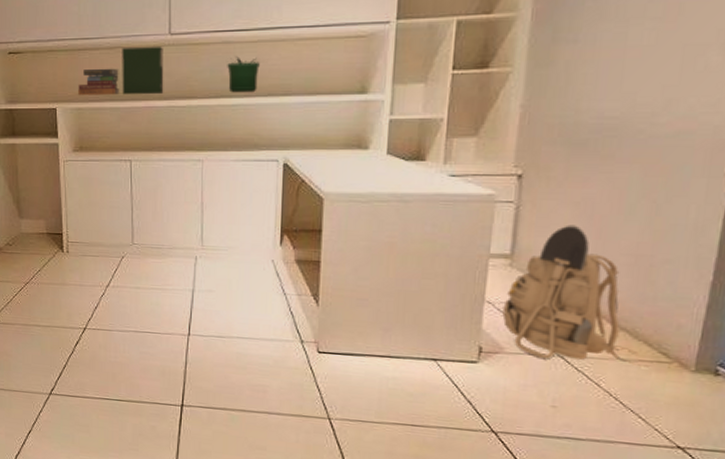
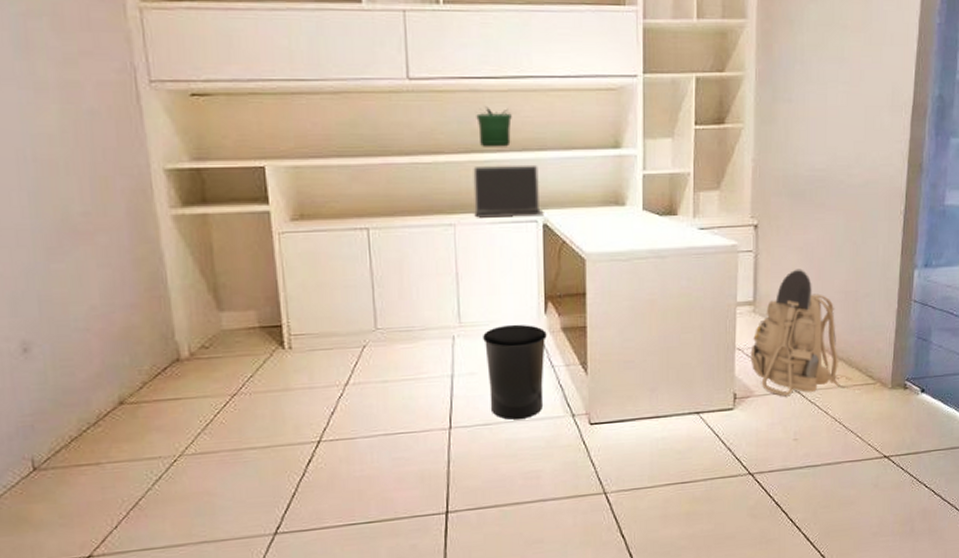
books: present [78,68,119,96] -> none [294,117,349,151]
binder: present [122,47,164,95] -> none [349,93,405,150]
laptop: none [220,108,287,157] -> present [473,164,546,220]
waste bin: none [222,252,281,337] -> present [483,324,547,420]

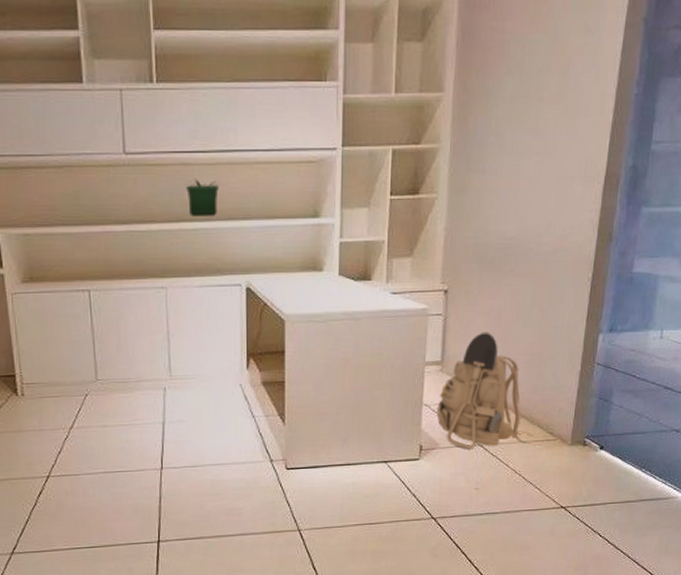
laptop: present [473,164,546,220] -> none [183,232,249,283]
waste bin: present [483,324,547,420] -> none [191,378,248,463]

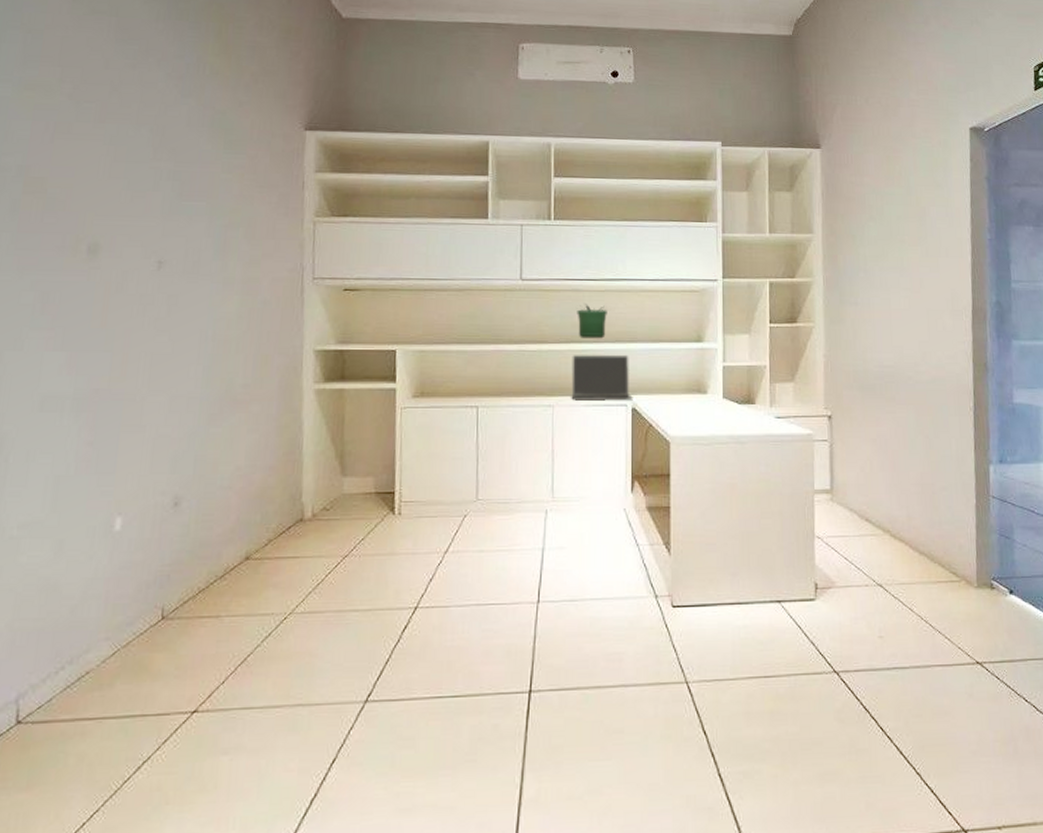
laptop: none [183,232,249,283] -> present [571,354,634,402]
backpack: present [436,331,541,449] -> none [830,459,945,588]

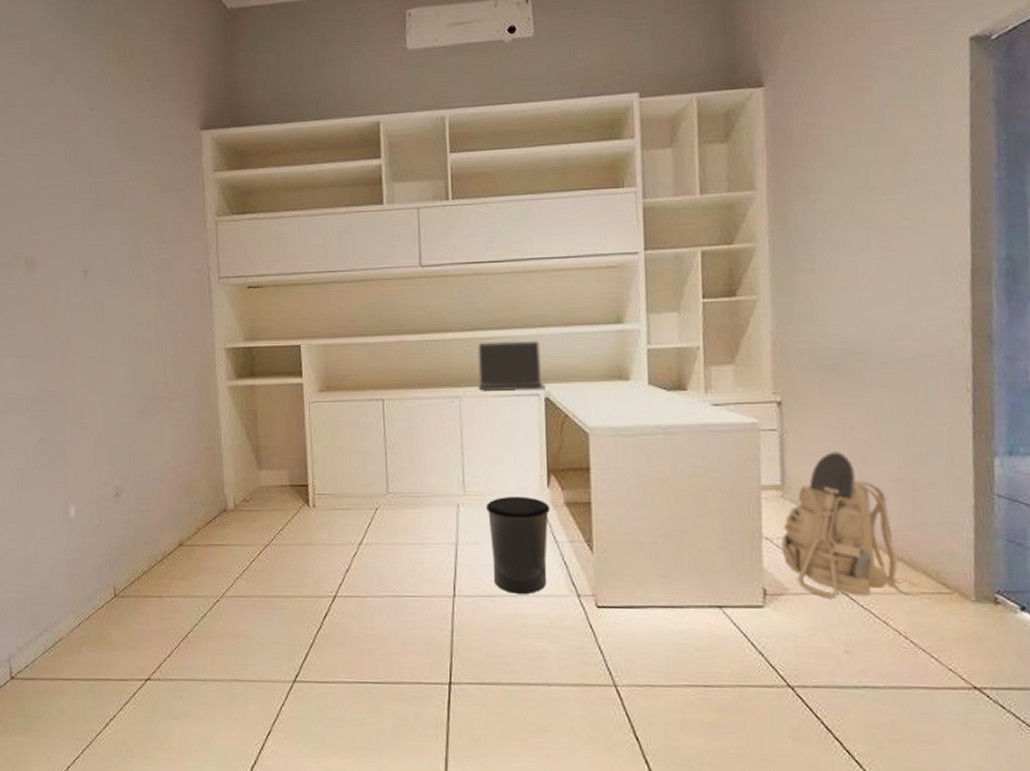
waste bin: none [573,501,633,597] -> present [486,496,550,594]
planter: present [577,304,607,339] -> none [481,288,514,325]
backpack: none [830,459,945,588] -> present [781,451,932,601]

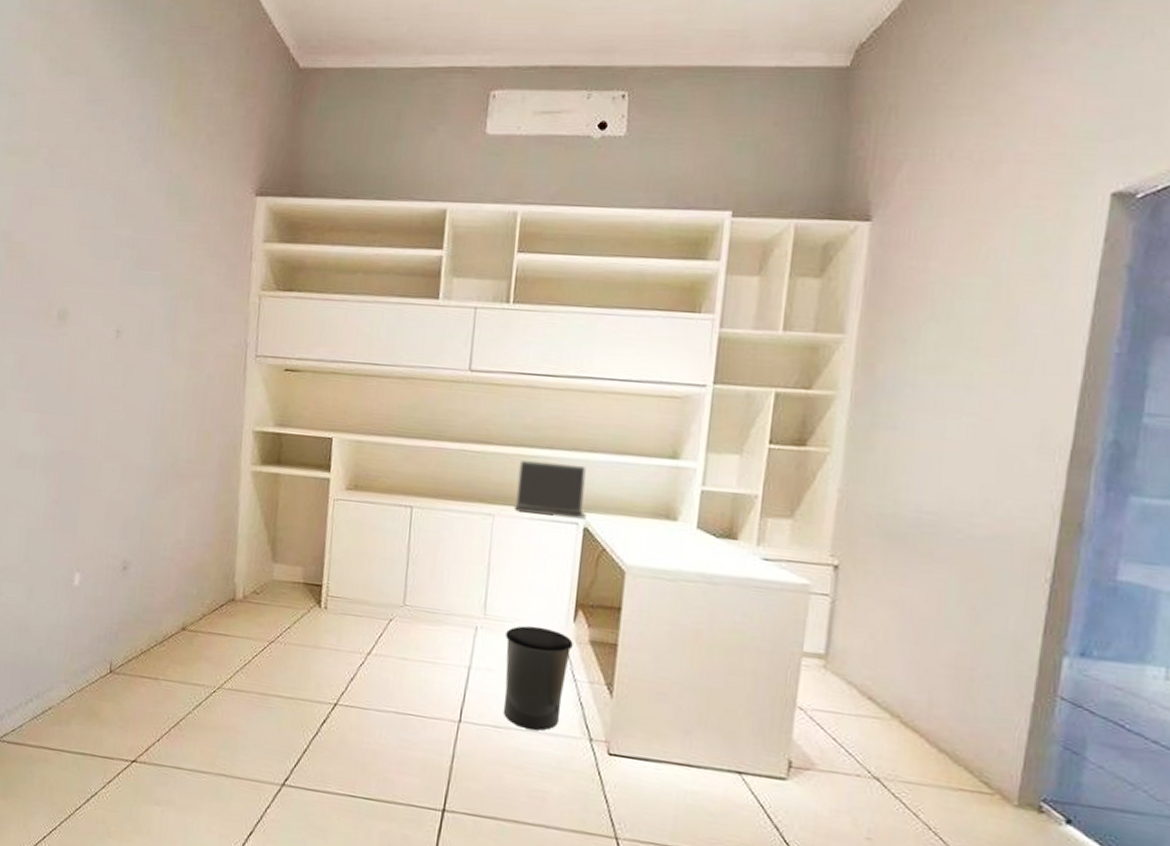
backpack: present [781,451,932,601] -> none [814,626,970,799]

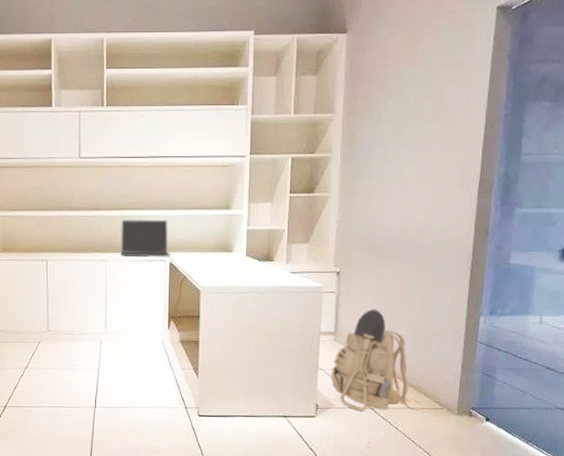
waste bin: present [503,625,573,731] -> none [122,335,169,406]
backpack: none [814,626,970,799] -> present [331,309,429,414]

